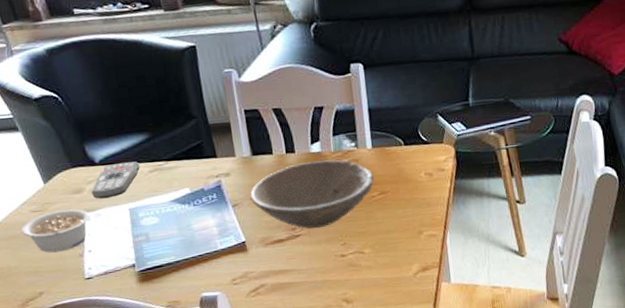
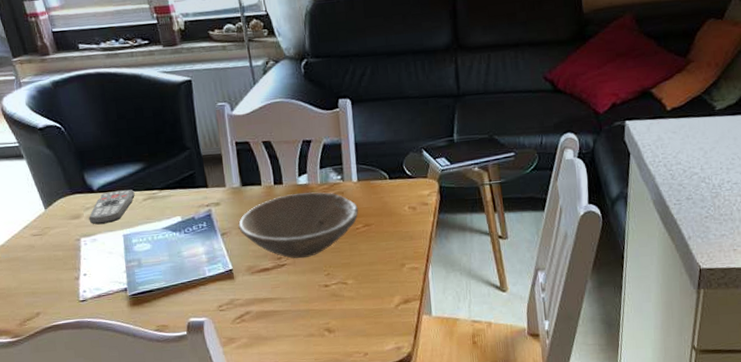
legume: present [21,209,90,253] -> none [22,234,86,275]

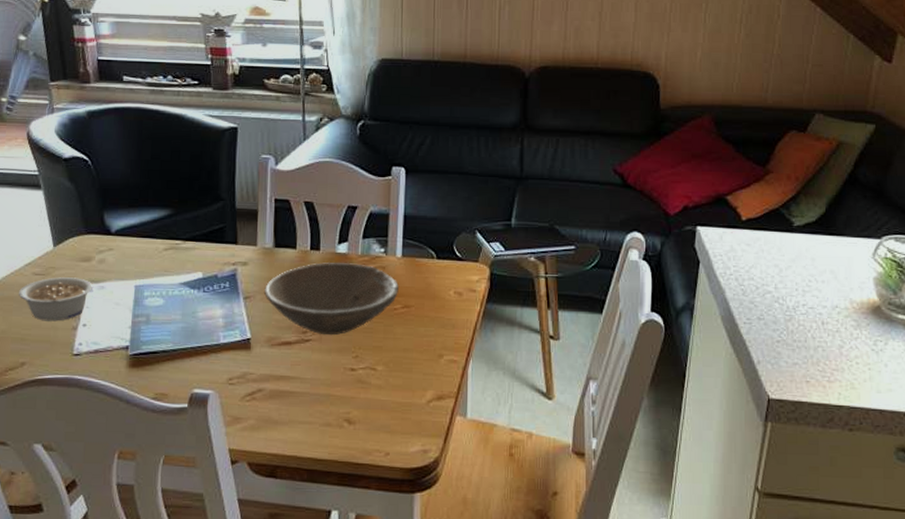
legume: none [22,234,86,275] -> present [19,277,93,321]
remote control: present [89,189,135,225] -> none [100,235,156,271]

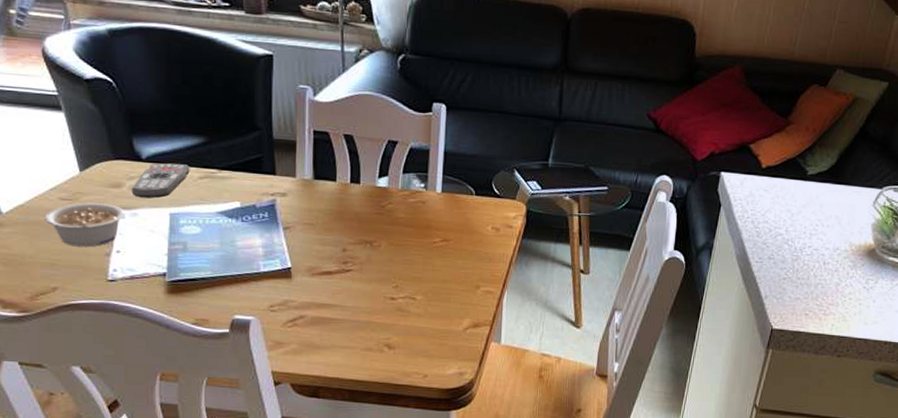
remote control: none [100,235,156,271] -> present [131,163,190,199]
bowl: present [264,262,400,336] -> none [304,196,439,266]

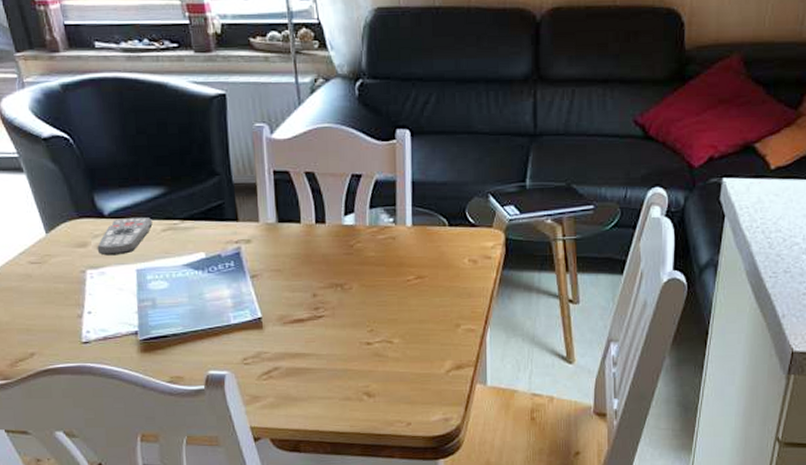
legume: present [45,203,125,247] -> none [17,264,93,311]

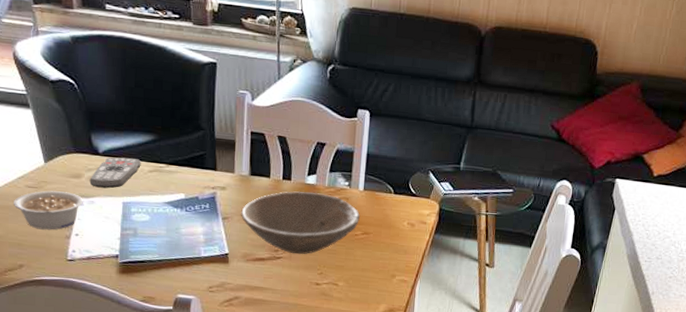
legume: none [17,264,93,311] -> present [14,190,83,230]
bowl: none [271,234,412,311] -> present [241,191,361,255]

